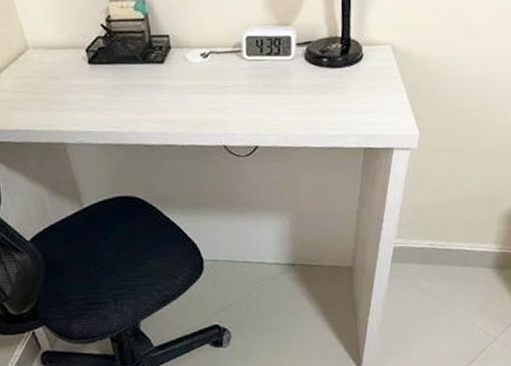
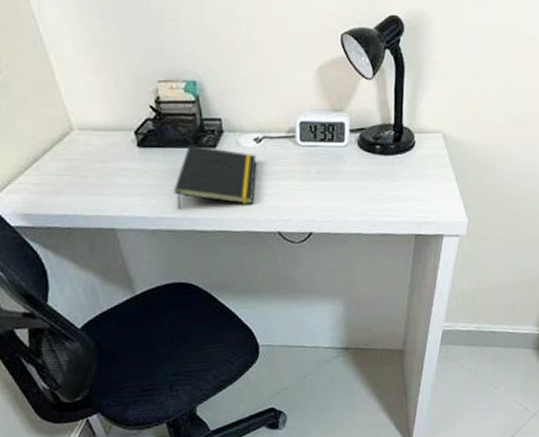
notepad: none [122,61,203,124] -> present [174,145,257,209]

